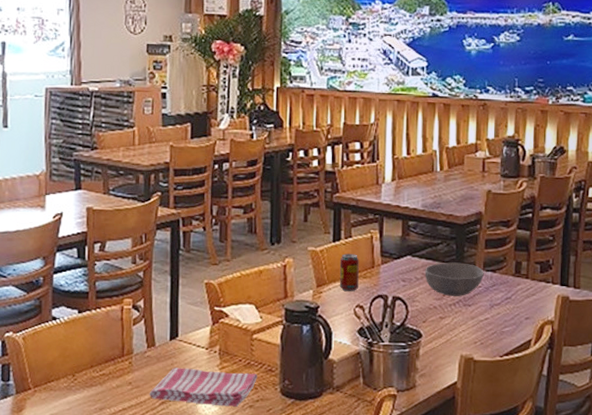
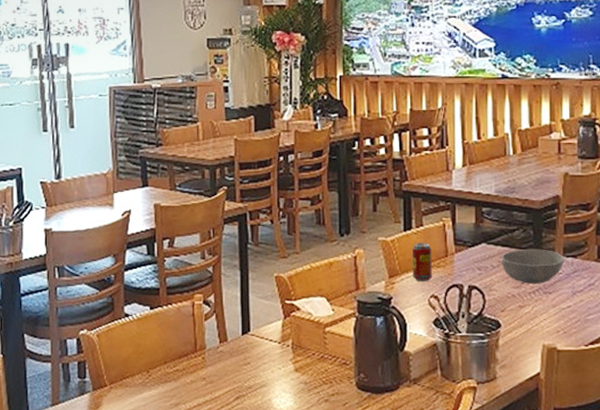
dish towel: present [149,368,257,407] -> none [223,362,332,401]

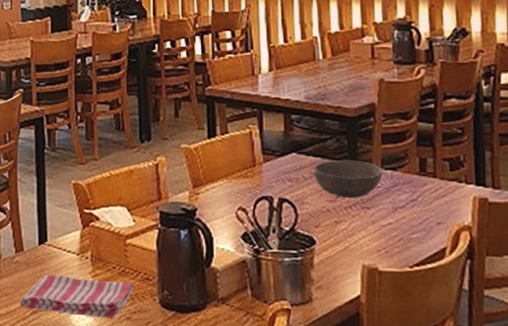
dish towel: none [223,362,332,401] -> present [19,274,133,318]
beverage can: present [412,243,432,282] -> none [216,151,239,193]

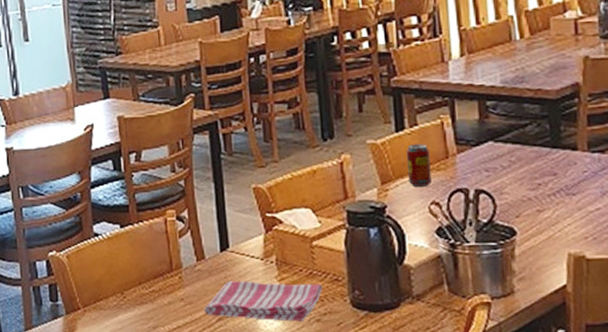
beverage can: none [216,151,239,193] -> present [406,144,432,188]
bowl: present [313,159,384,198] -> none [512,144,591,185]

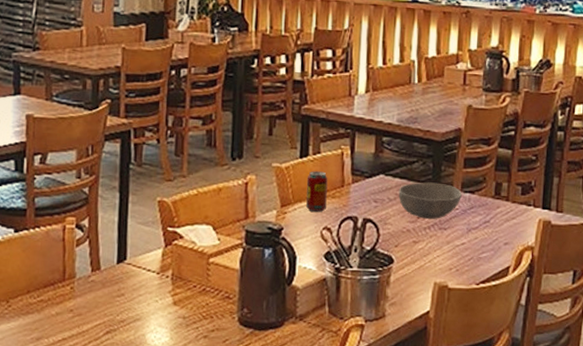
dish towel: present [203,281,322,321] -> none [92,294,213,337]
bowl: none [512,144,591,185] -> present [398,182,463,219]

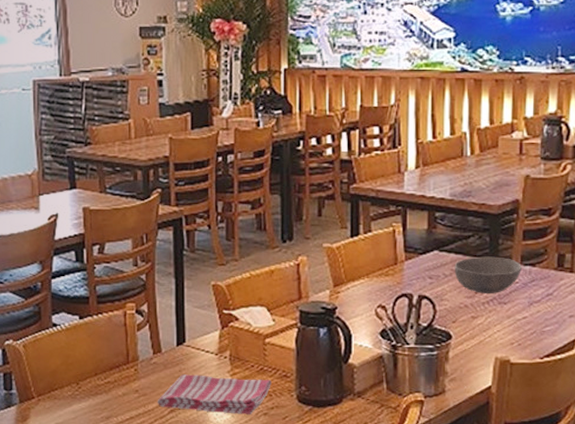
dish towel: none [92,294,213,337] -> present [157,374,271,414]
beverage can: present [306,171,328,213] -> none [358,250,380,291]

